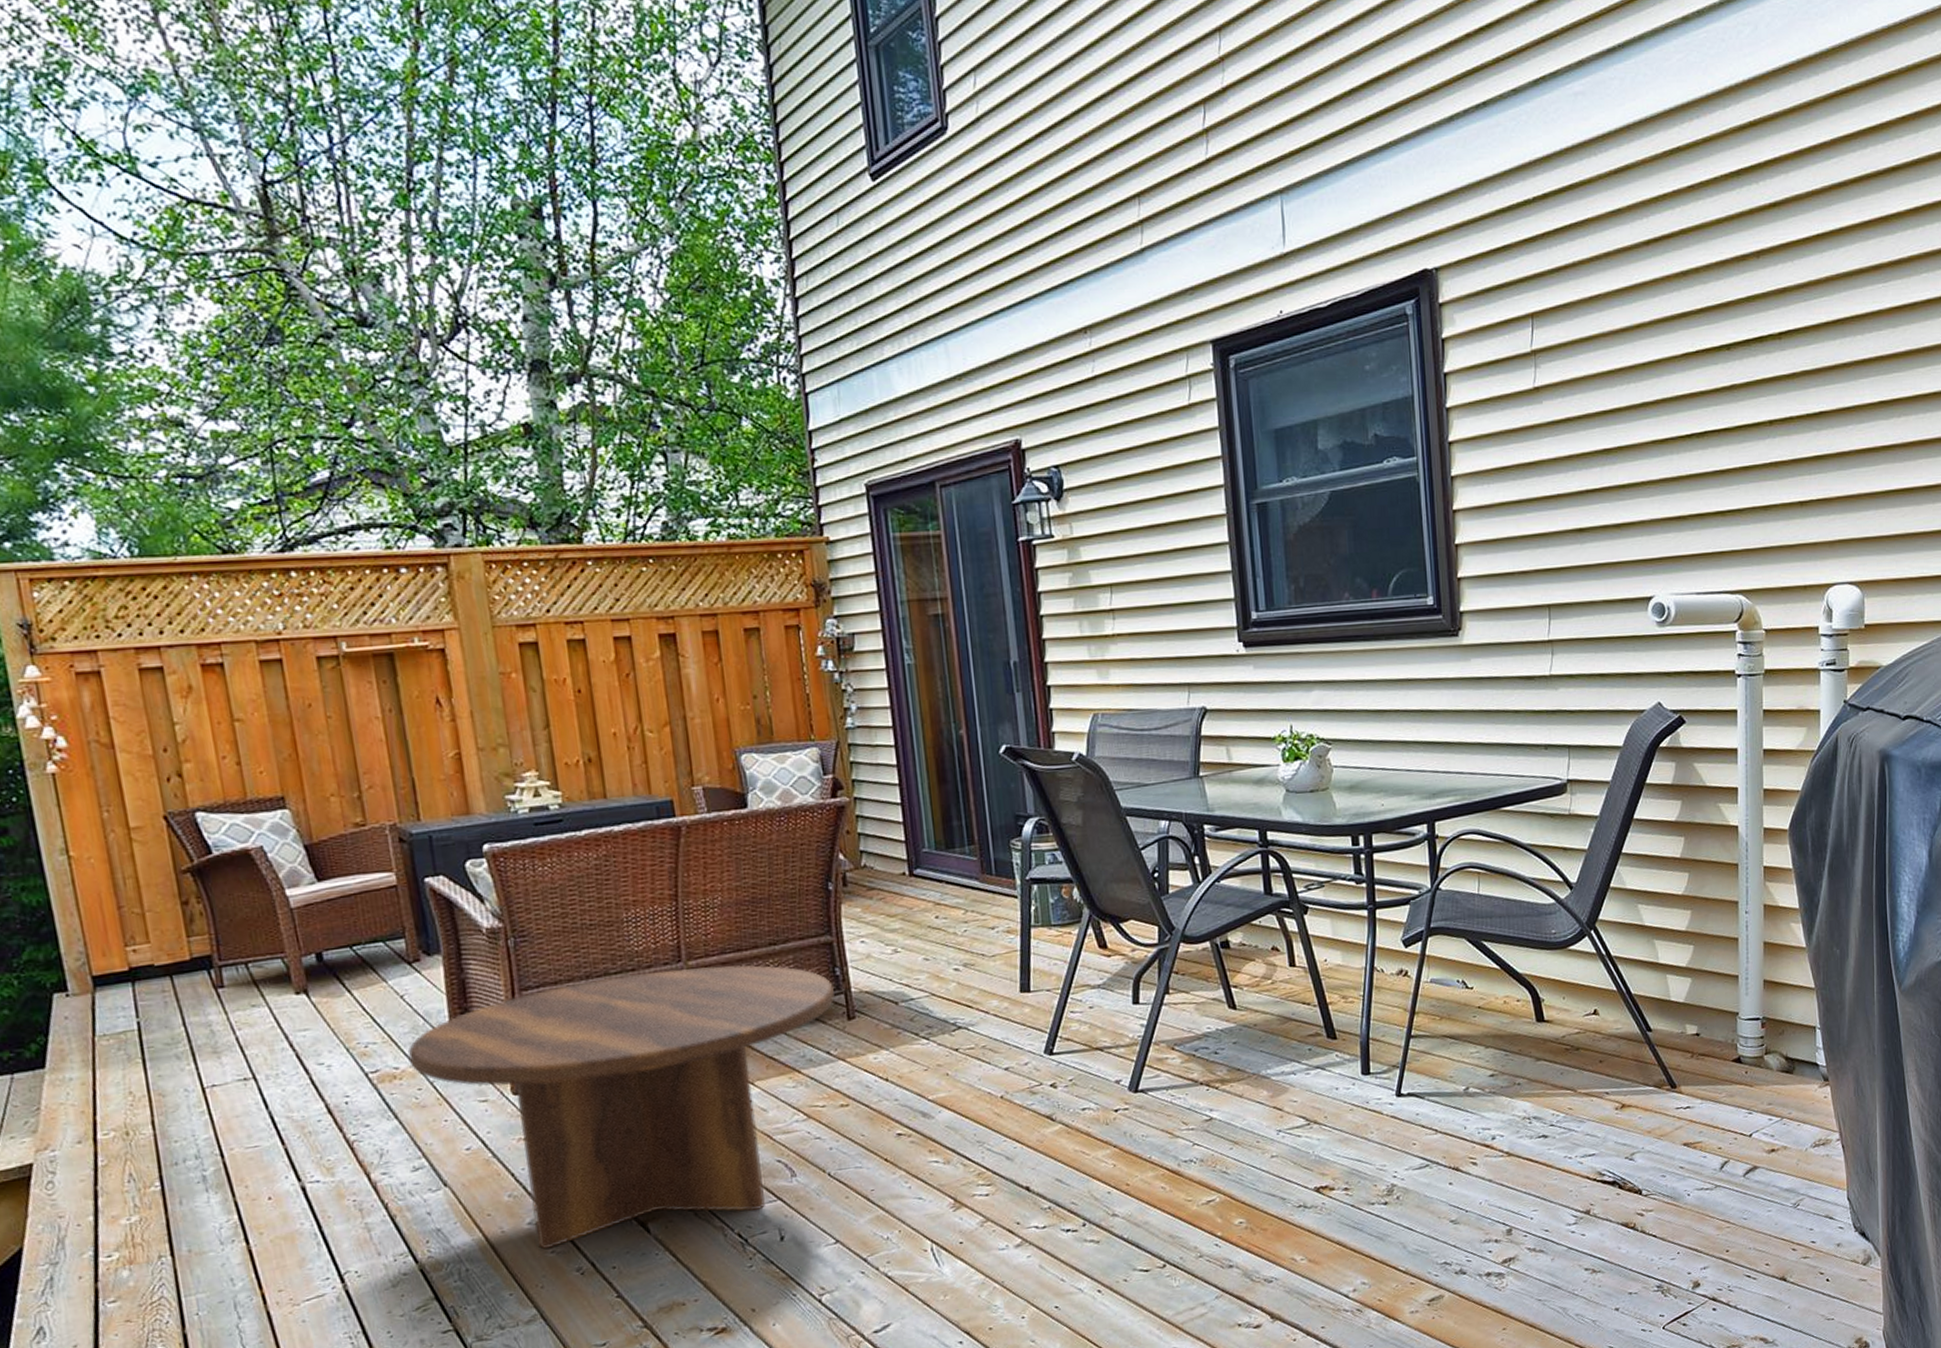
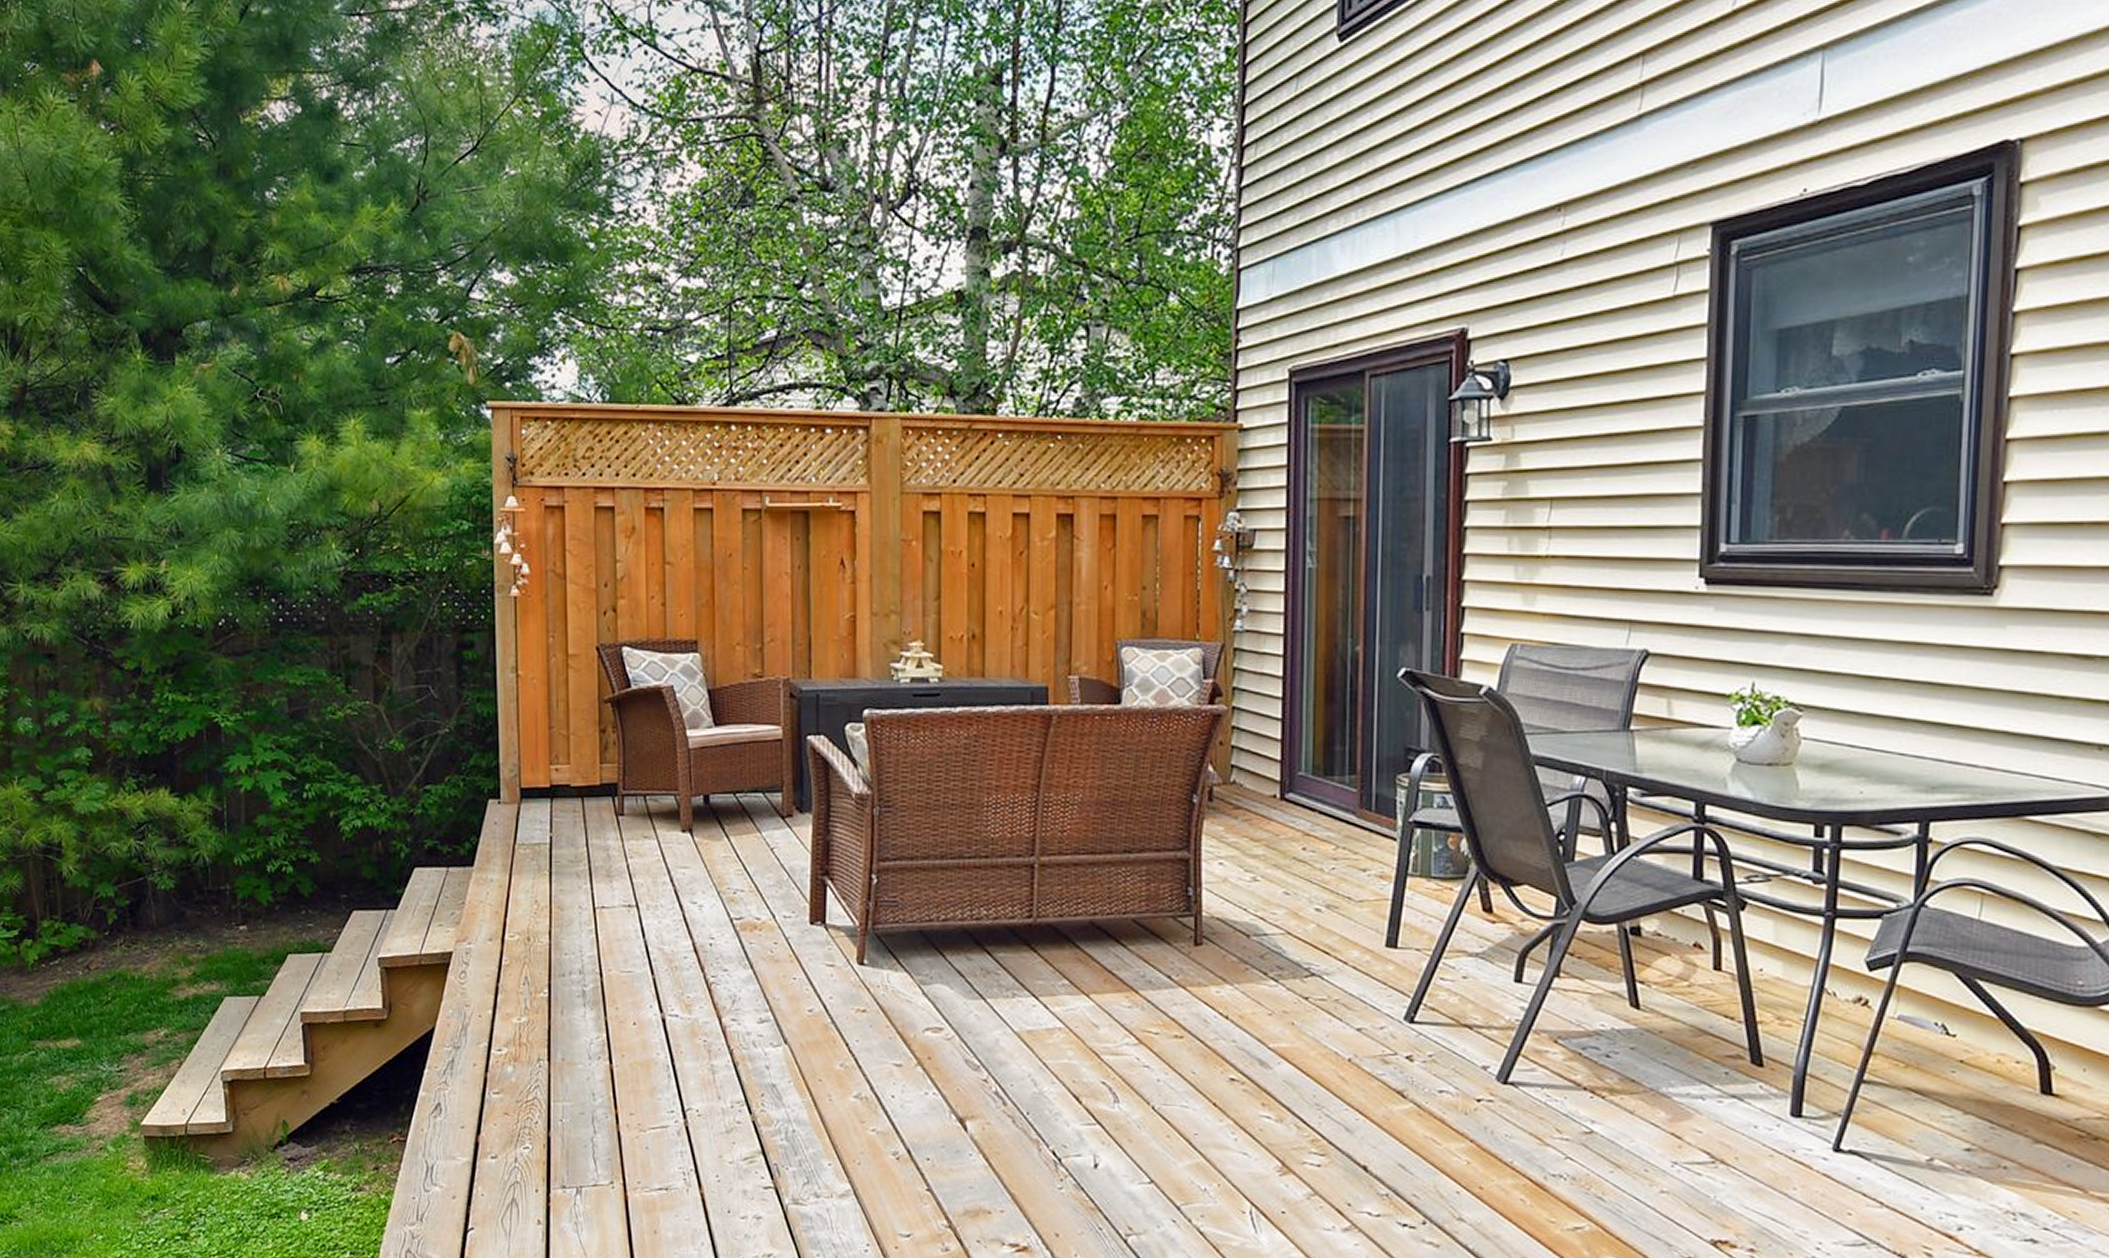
coffee table: present [407,965,836,1250] -> none [770,860,1185,1131]

